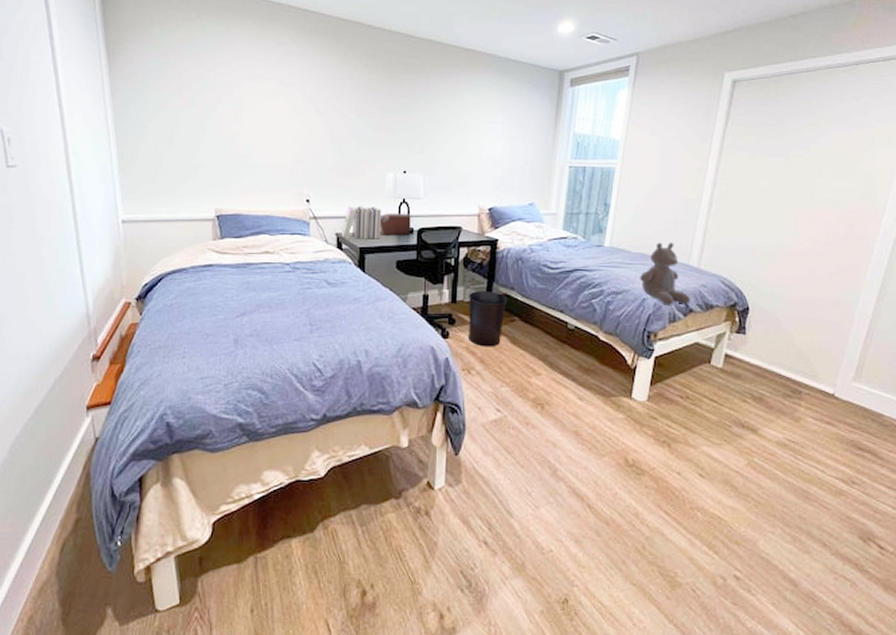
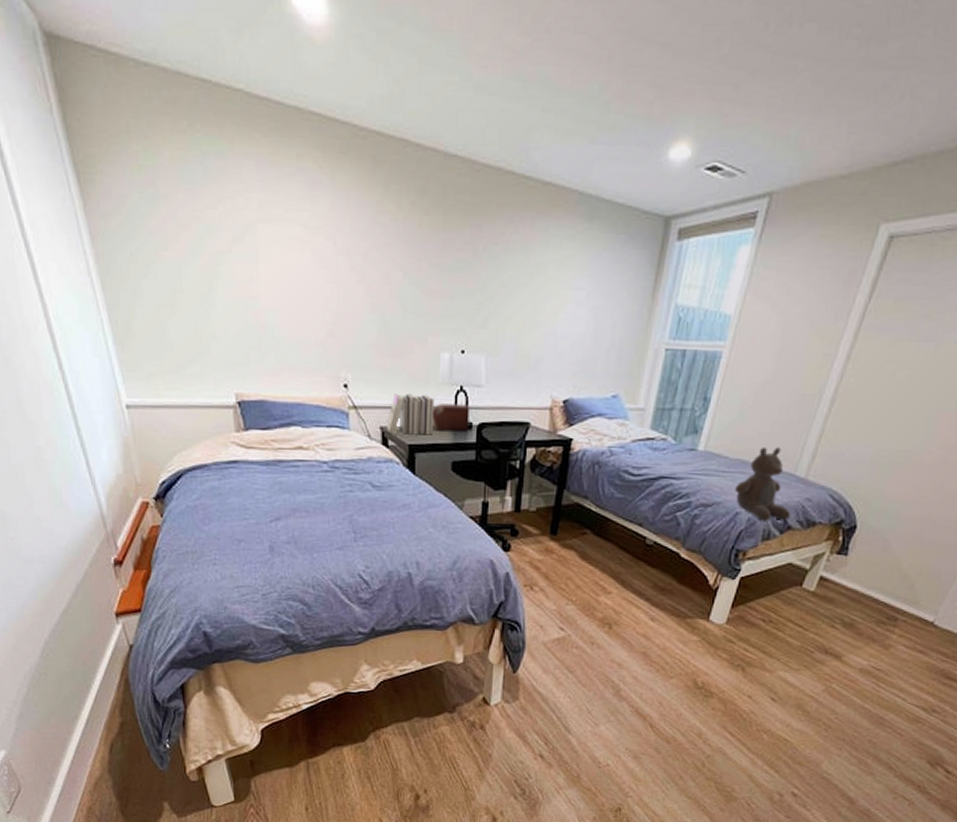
waste bin: present [469,291,508,347] -> none [532,499,580,562]

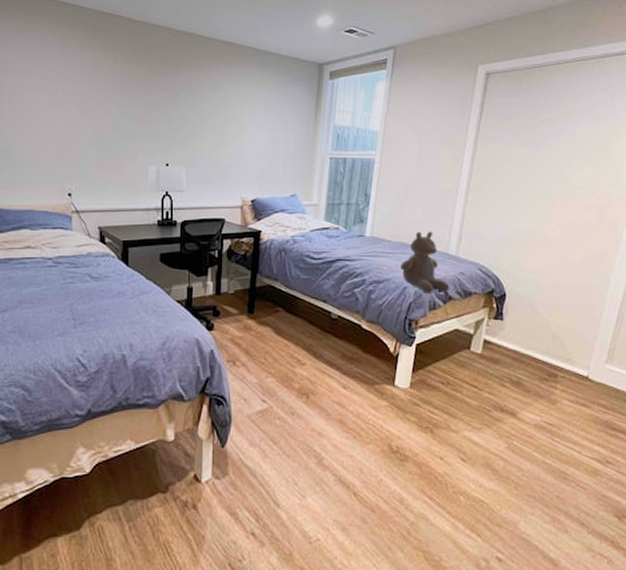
books: present [386,394,435,436] -> none [103,200,145,233]
sewing box: present [431,403,469,432] -> none [142,206,174,229]

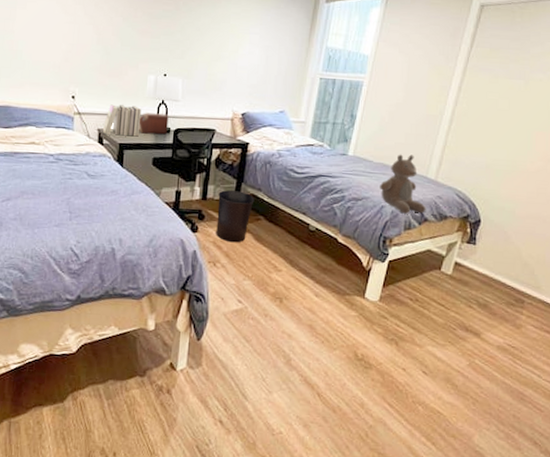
books: none [103,200,145,233] -> present [102,104,142,137]
sewing box: none [142,206,174,229] -> present [138,113,169,135]
waste bin: none [233,283,272,338] -> present [216,190,255,243]

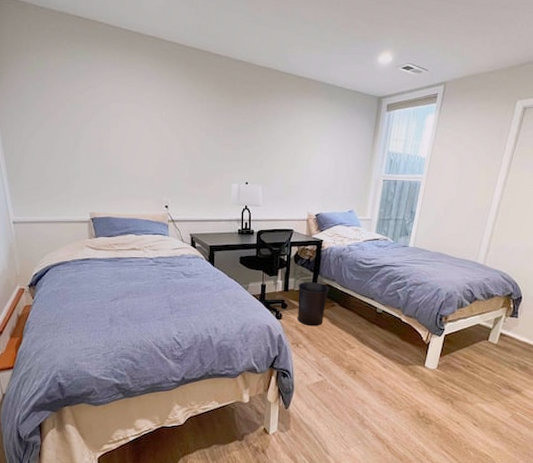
books: present [102,104,142,137] -> none [194,211,228,239]
sewing box: present [138,113,169,135] -> none [225,218,252,236]
stuffed animal: present [380,154,426,214] -> none [436,244,476,295]

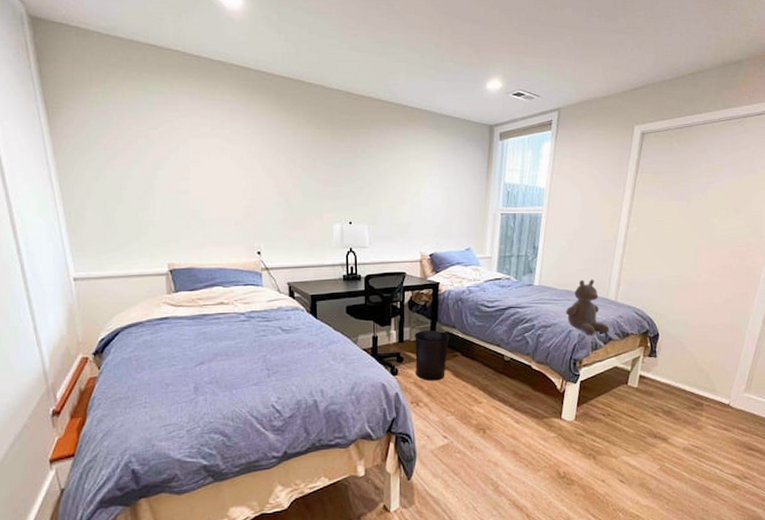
stuffed animal: none [436,244,476,295] -> present [566,279,610,336]

